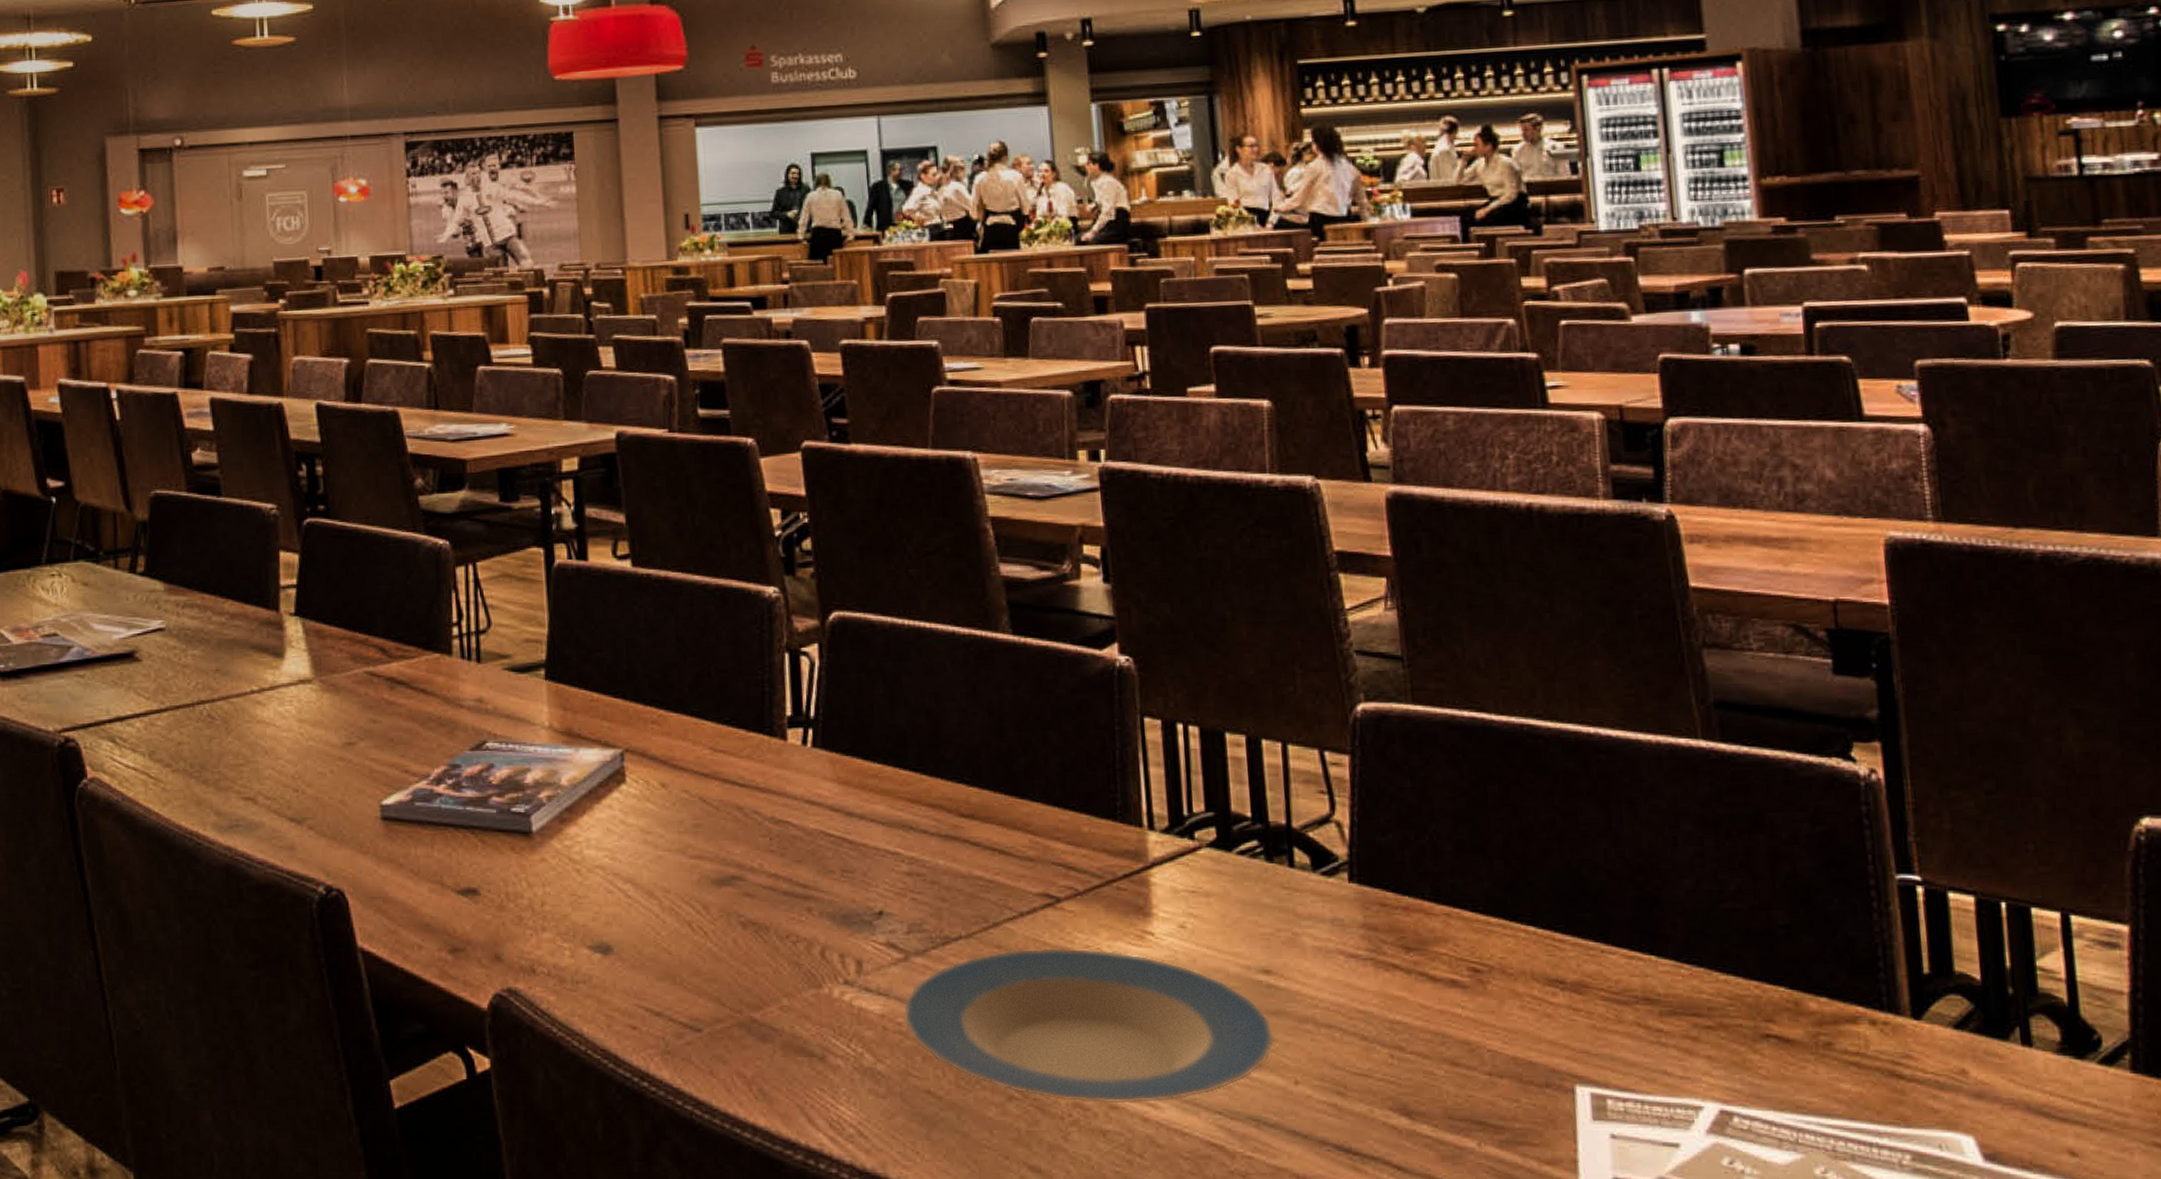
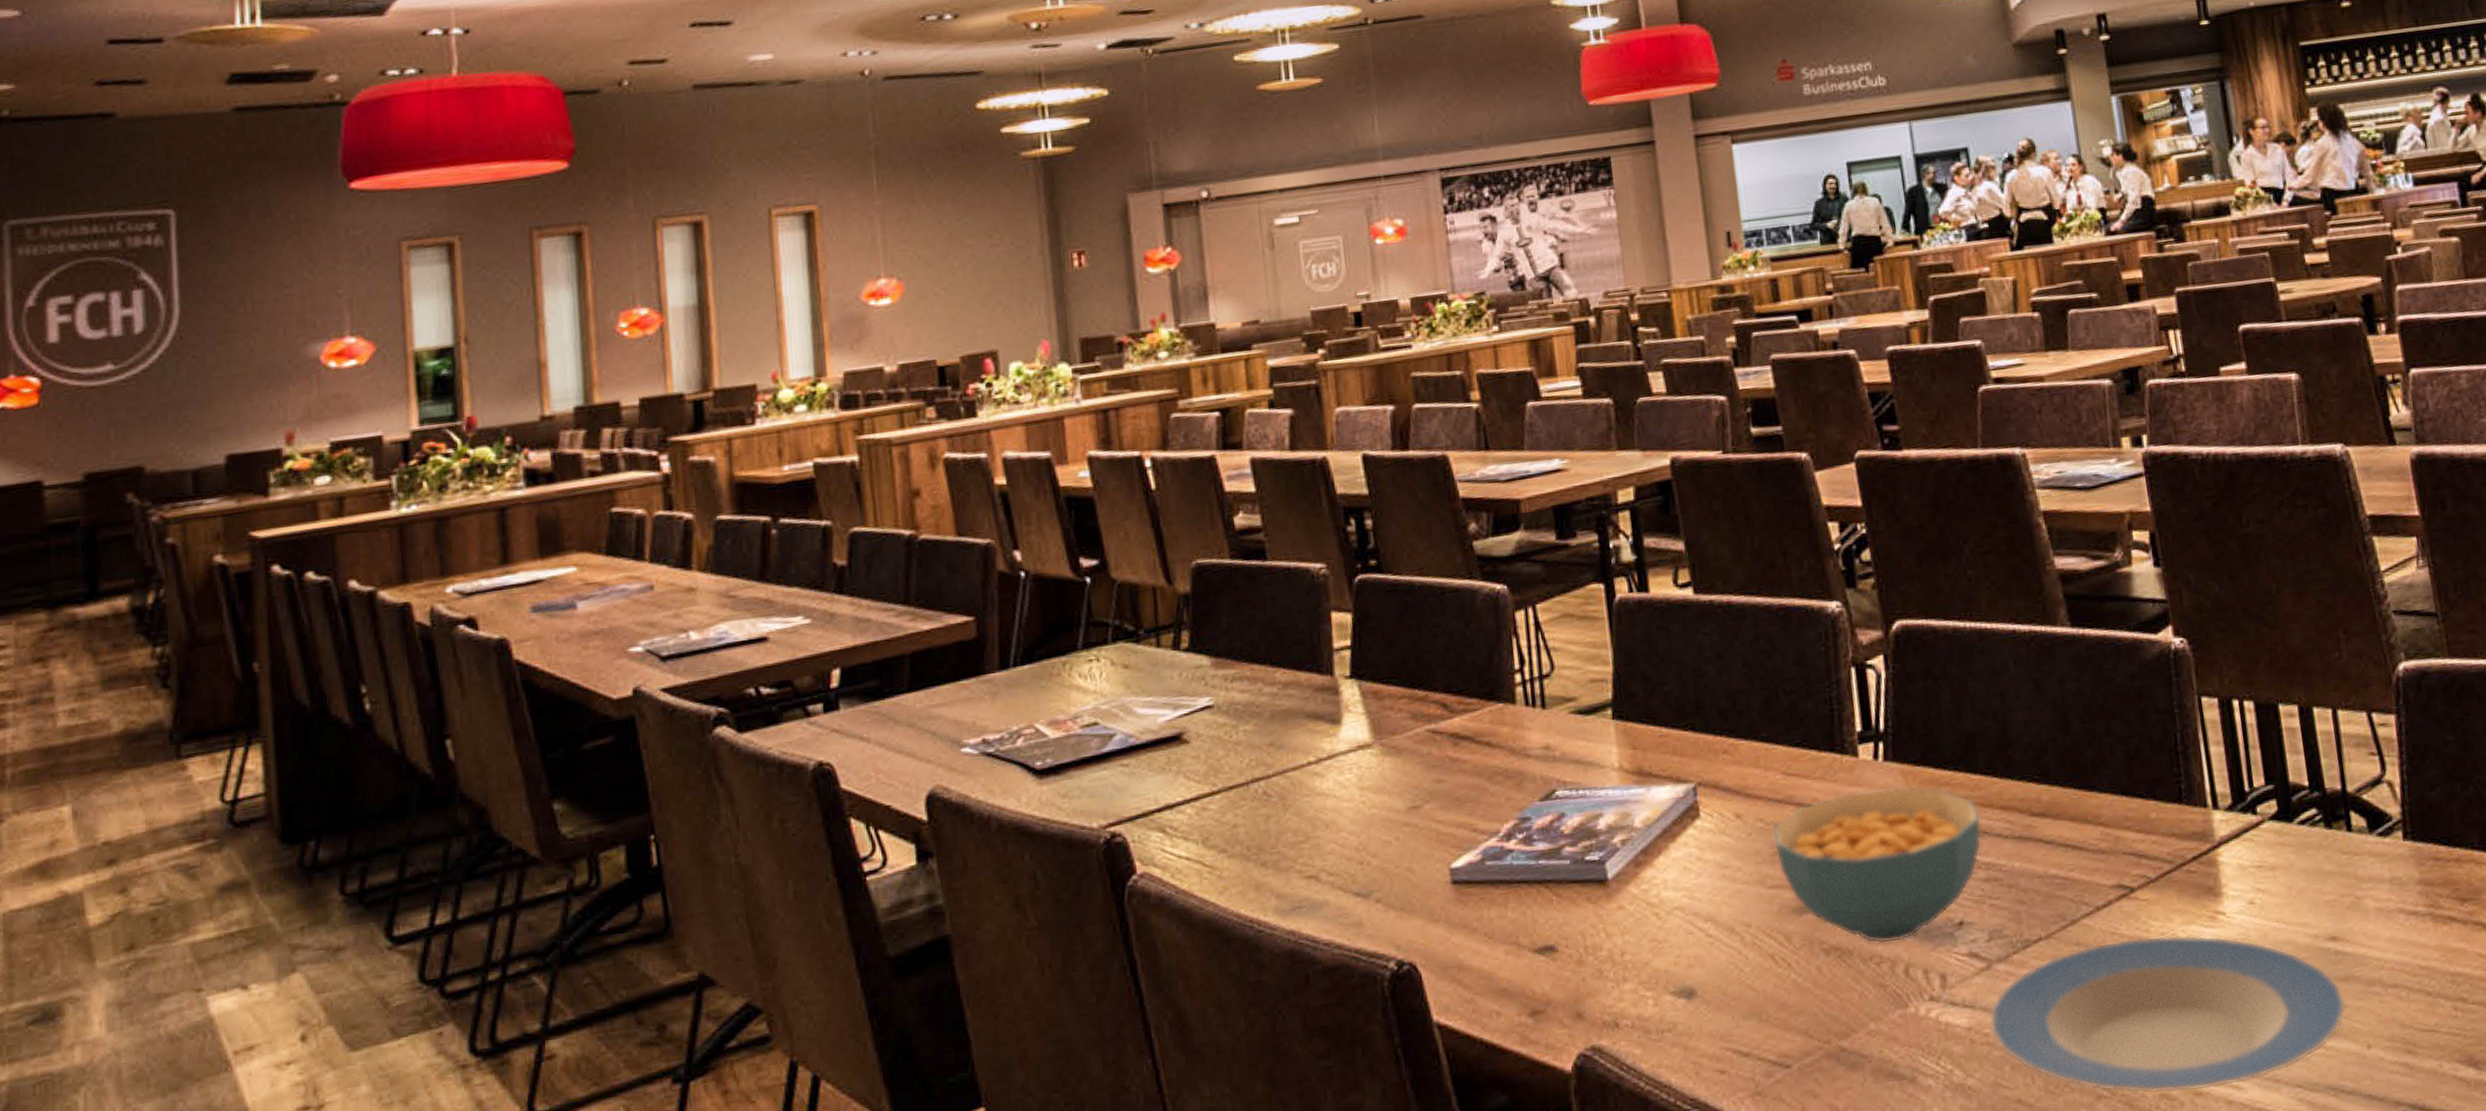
cereal bowl: none [696,773,908,925] -> present [1773,786,1982,944]

